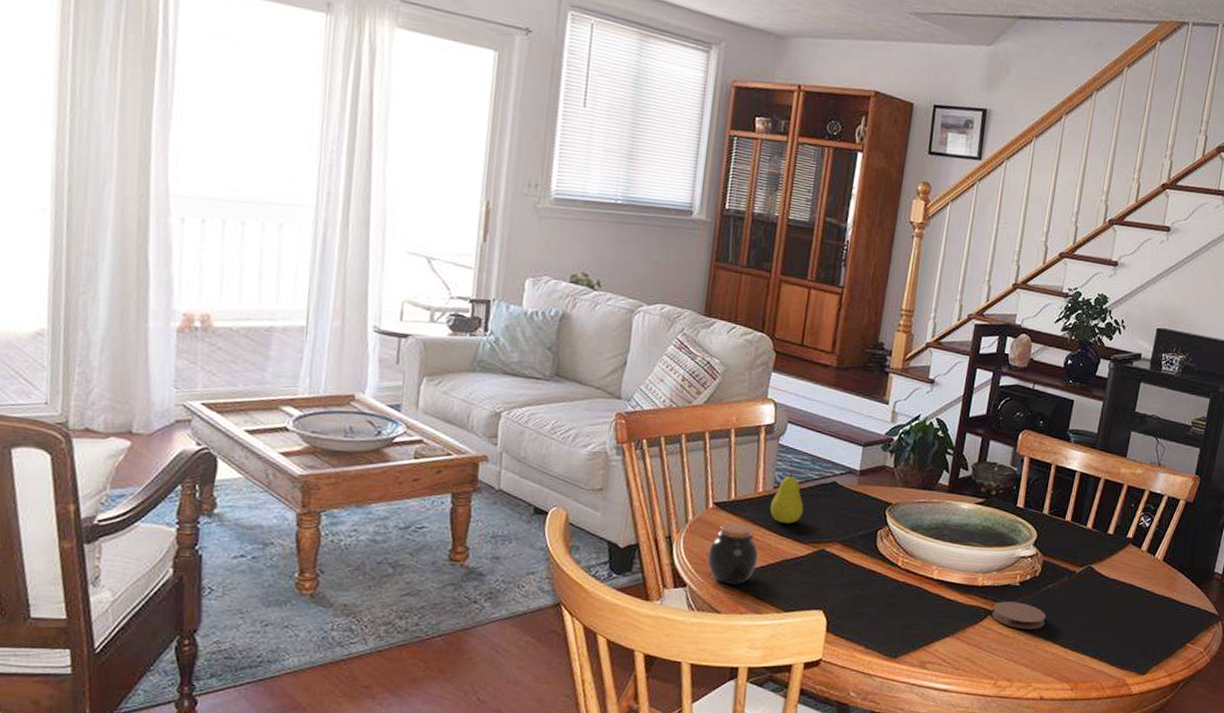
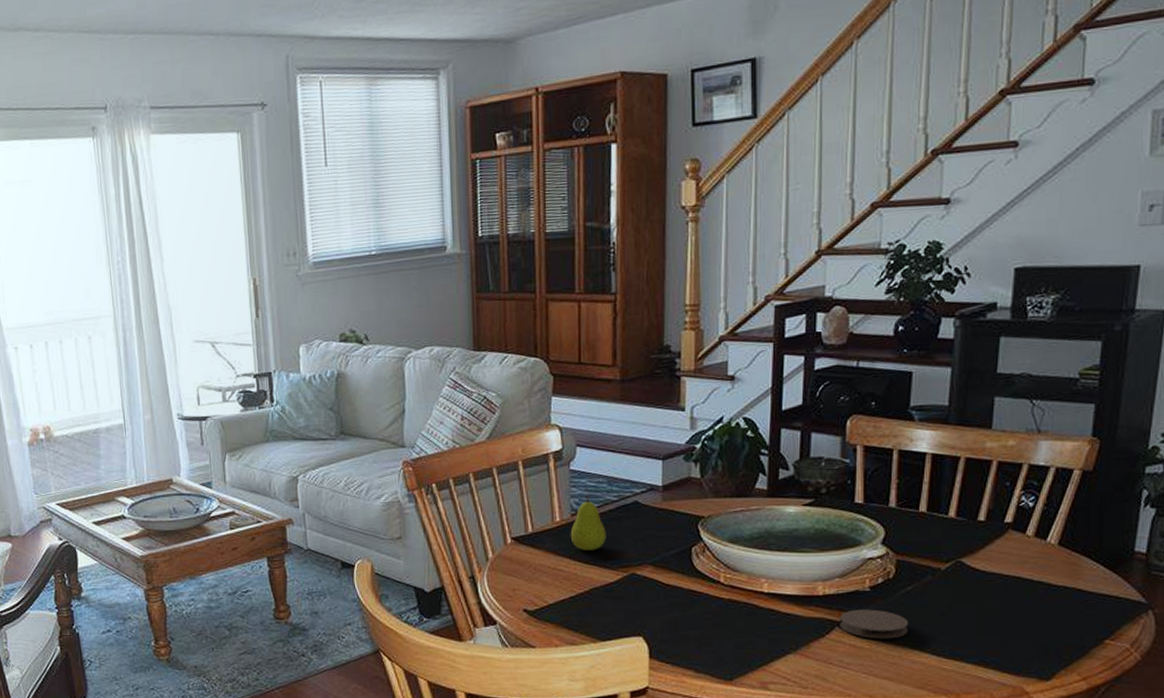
jar: present [707,522,759,584] -> none [513,555,566,618]

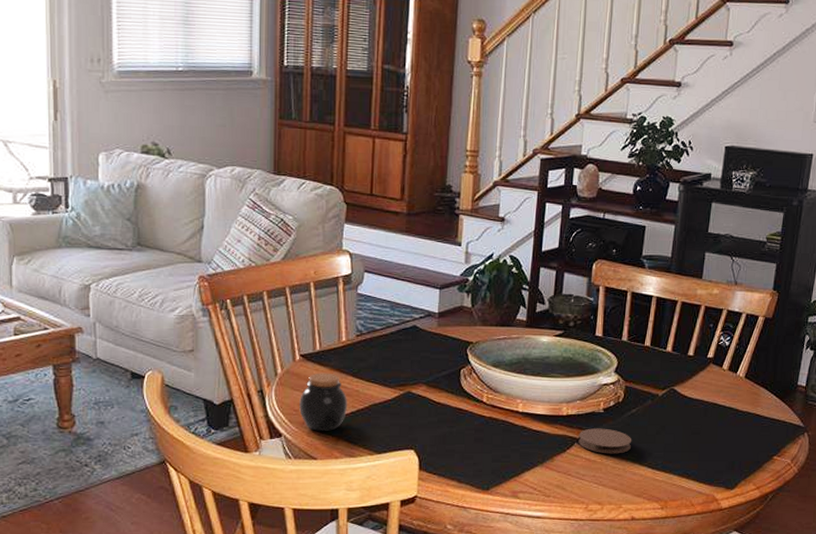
jar: none [513,555,566,618] -> present [299,372,348,431]
fruit: present [570,495,607,551] -> none [354,318,387,369]

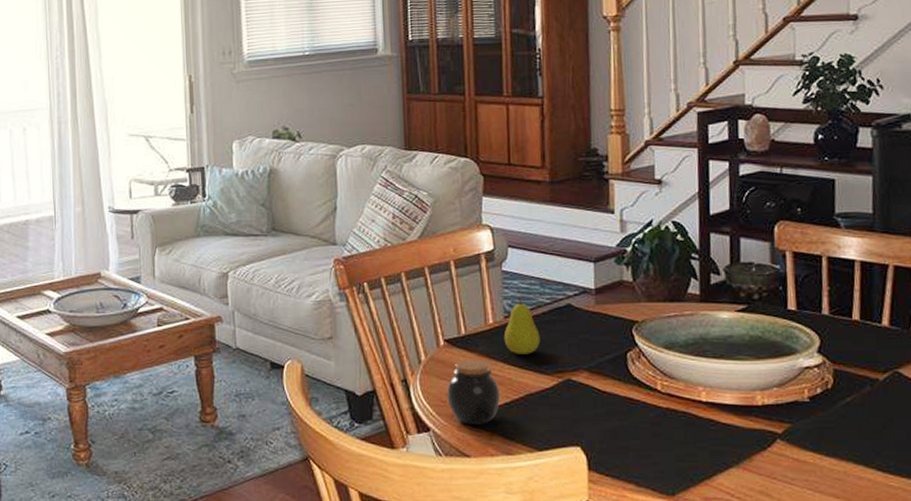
fruit: none [354,318,387,369] -> present [503,297,541,354]
coaster: present [578,428,632,454] -> none [781,421,851,453]

